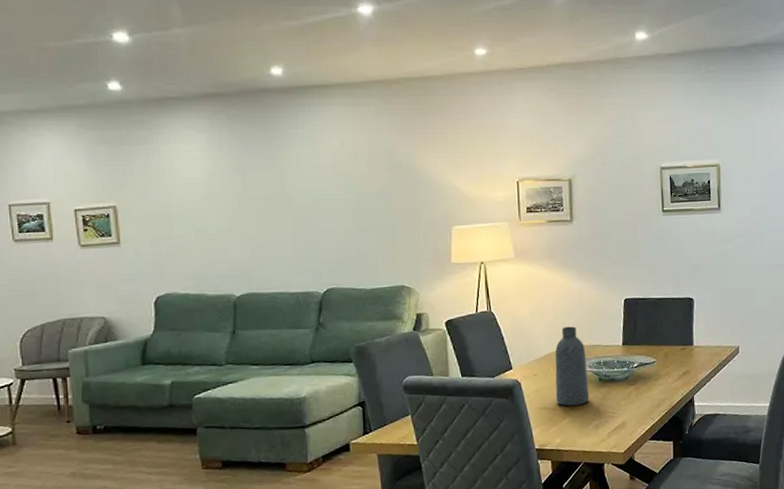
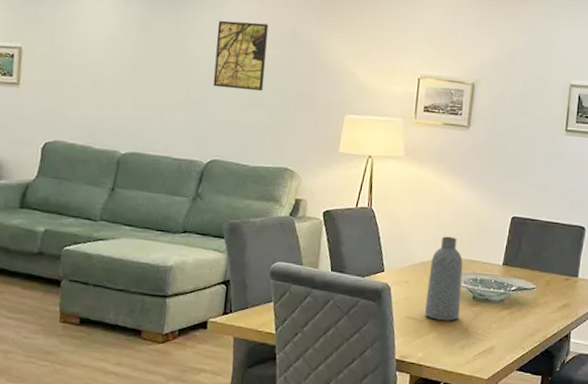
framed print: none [313,149,368,218] -> present [213,20,269,91]

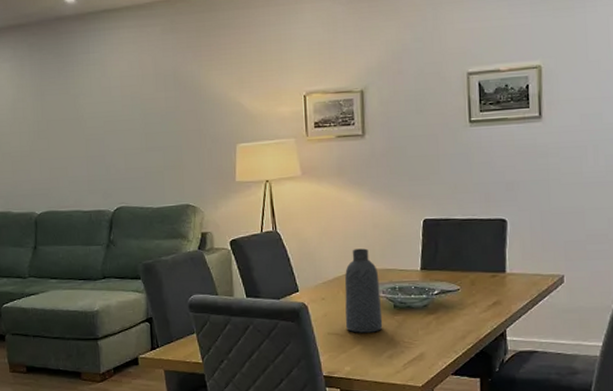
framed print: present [213,20,269,91] -> none [103,70,155,139]

